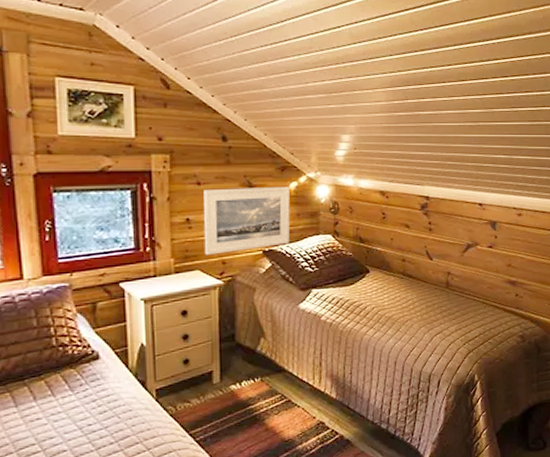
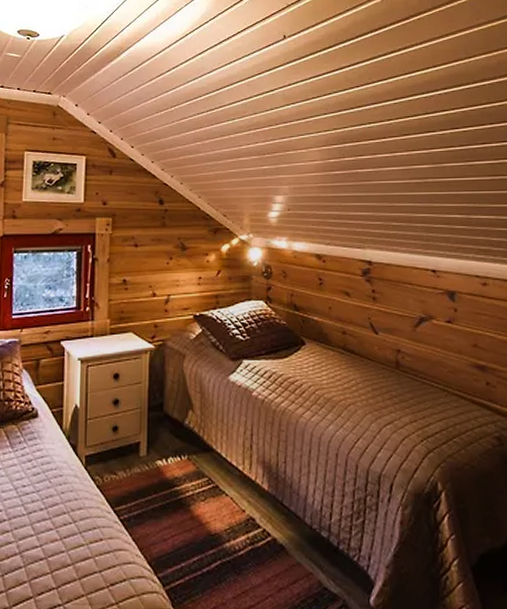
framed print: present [203,187,290,255] -> none [138,249,222,317]

